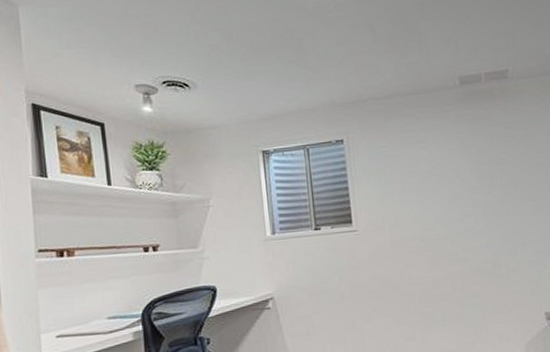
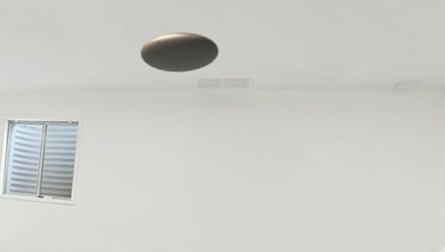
ceiling light: none [394,32,473,75] -> present [140,31,219,73]

